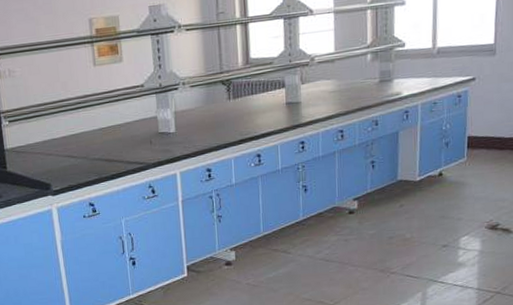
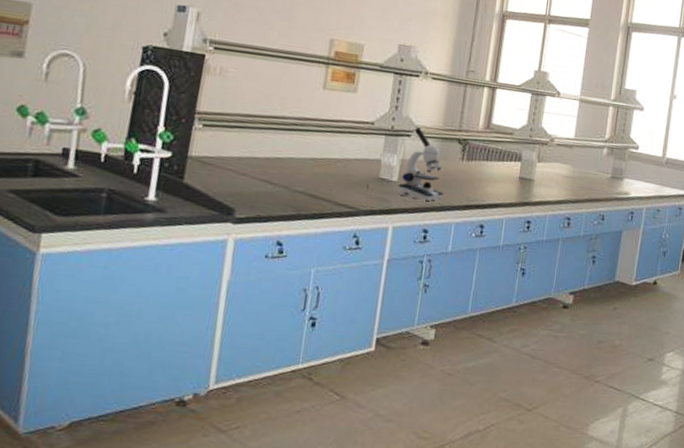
microscope: none [177,79,219,145] -> present [397,127,444,202]

